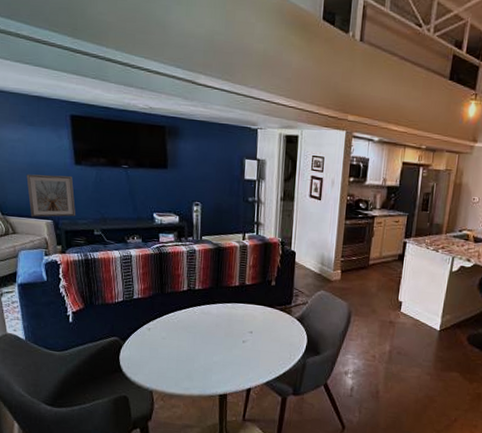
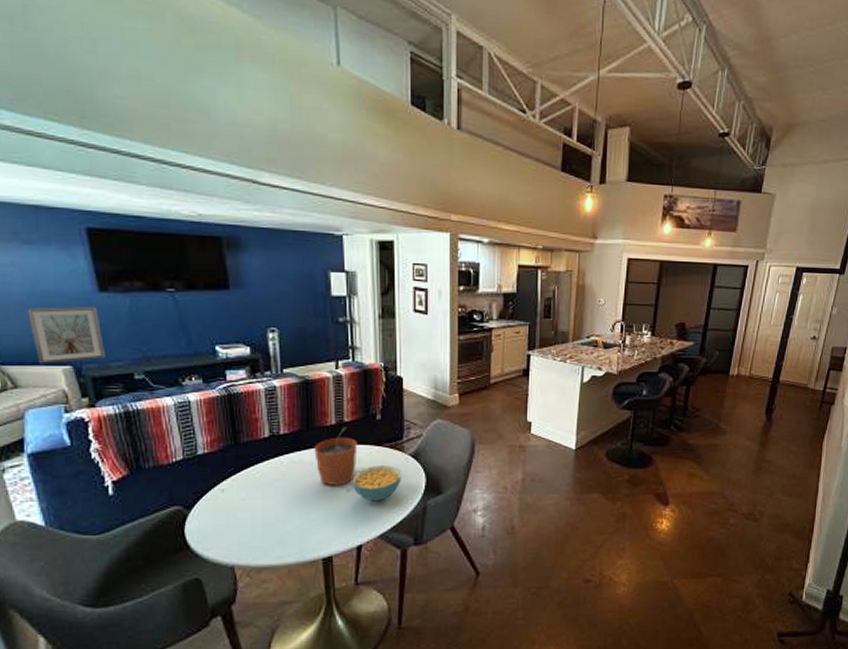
plant pot: none [220,289,255,337] -> present [314,427,358,486]
cereal bowl: none [247,324,288,354] -> present [352,465,402,502]

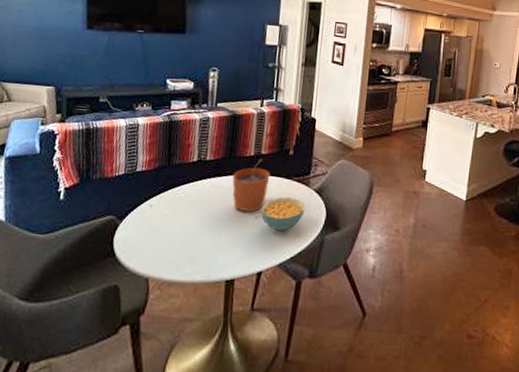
picture frame: present [27,307,107,364] -> none [30,38,83,84]

